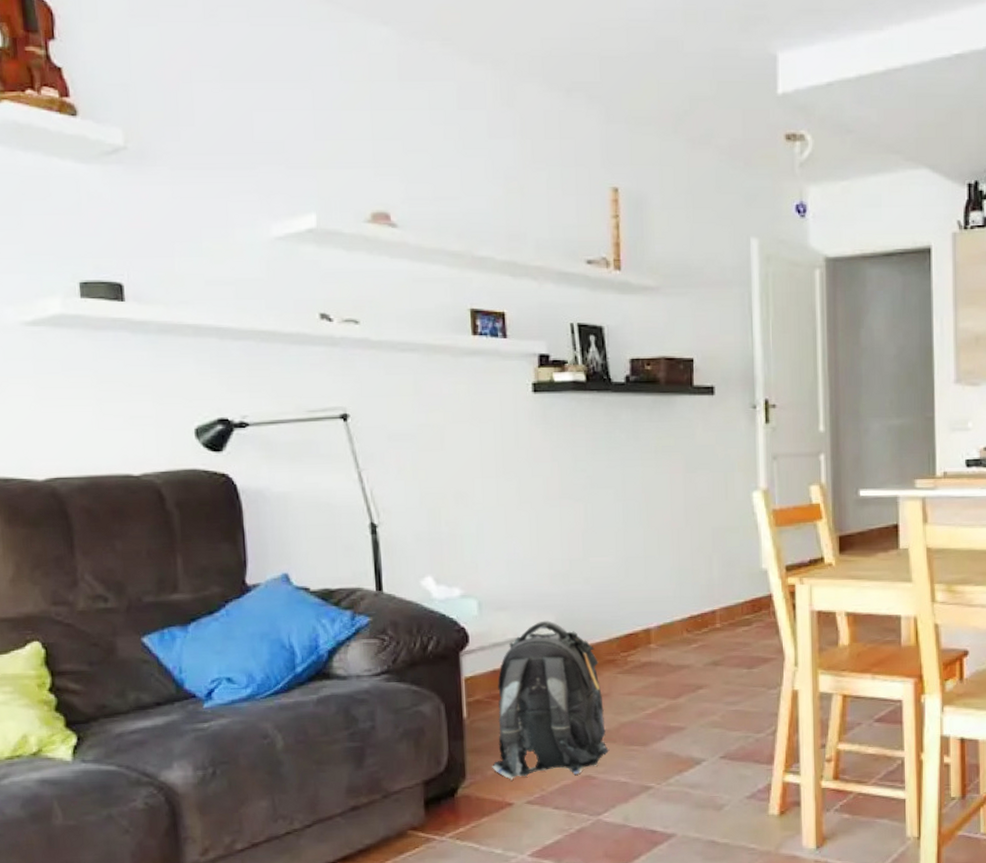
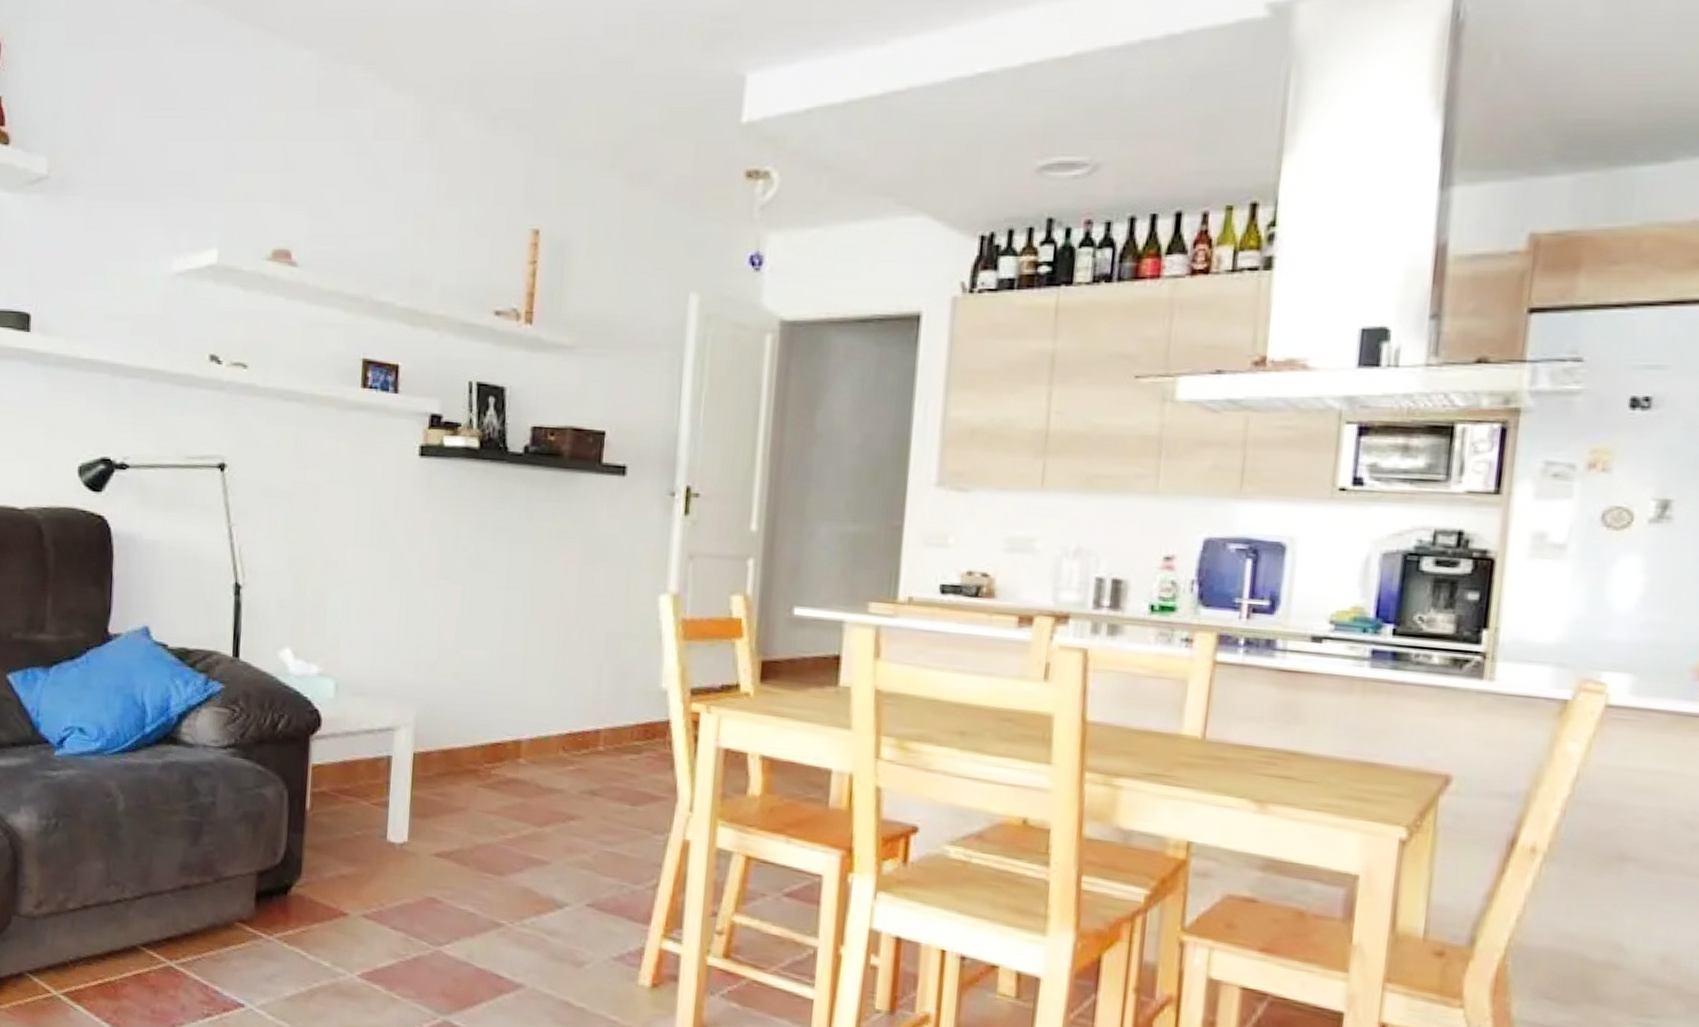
backpack: present [492,620,610,781] -> none [330,714,460,895]

